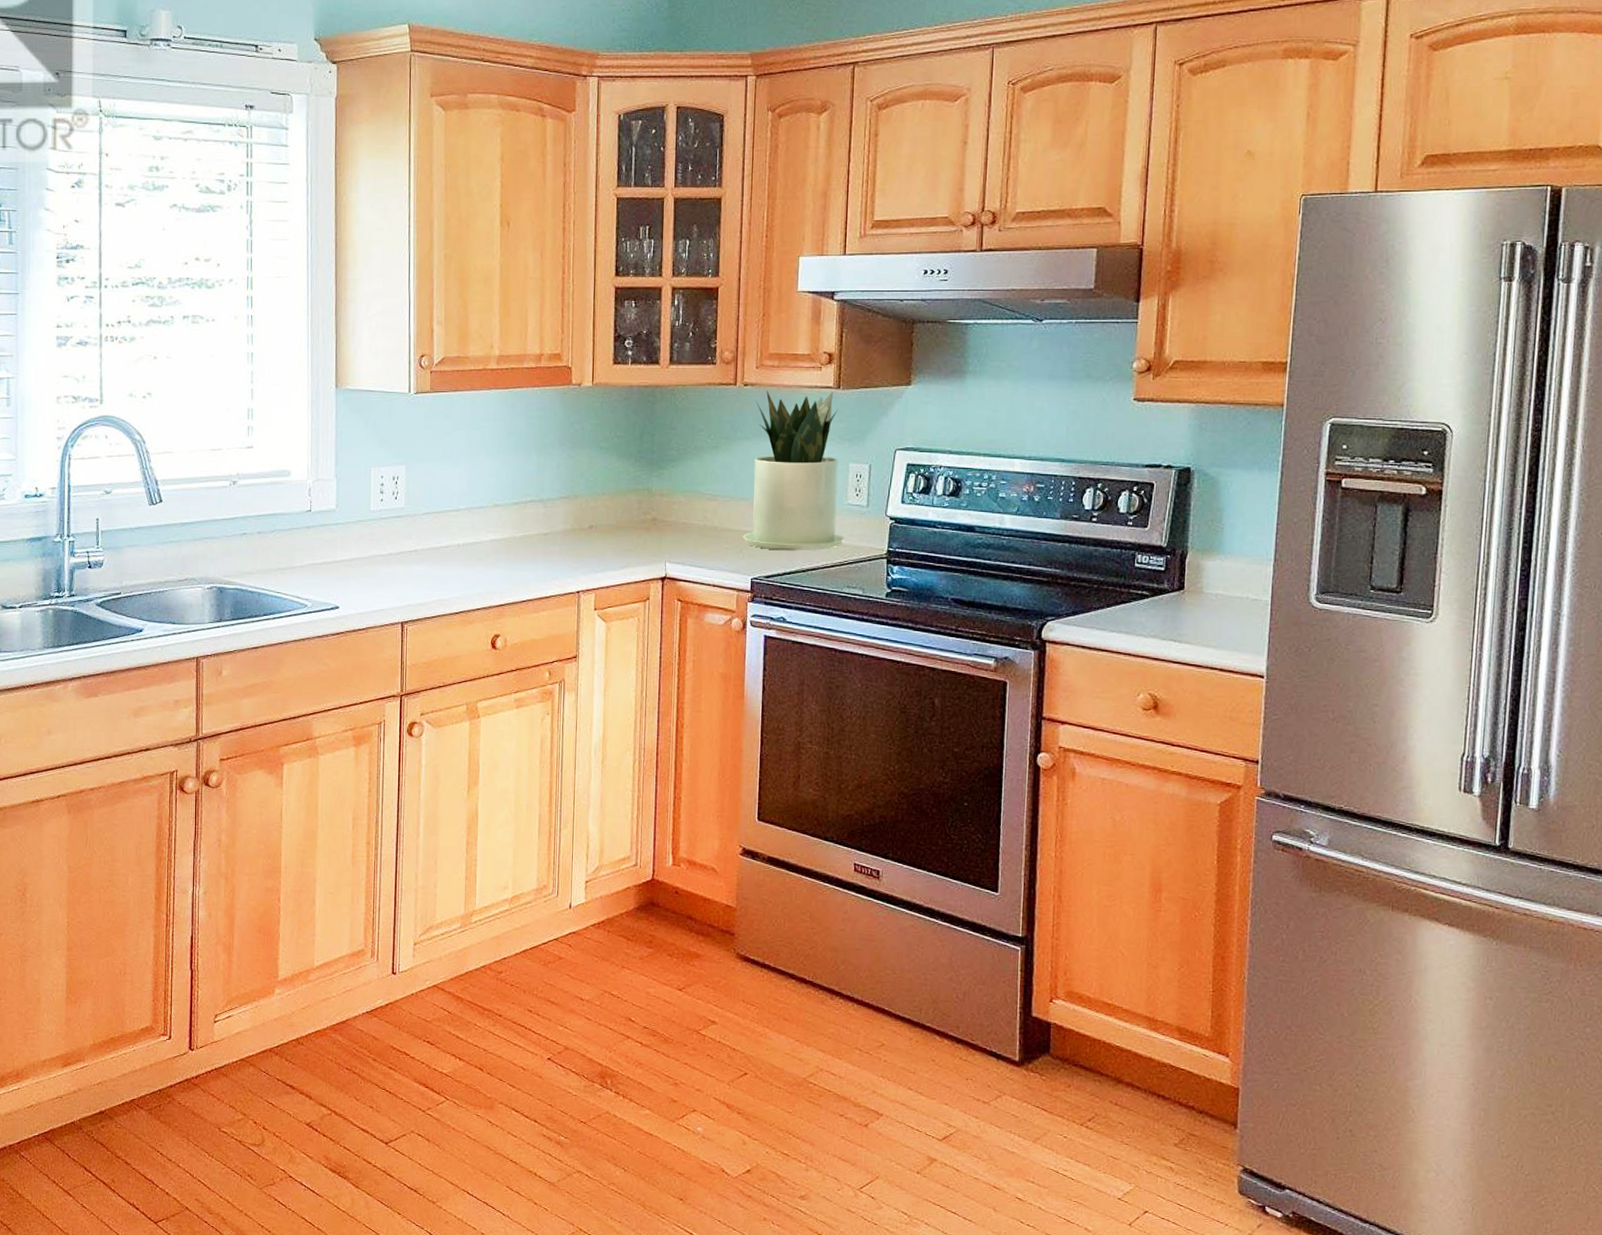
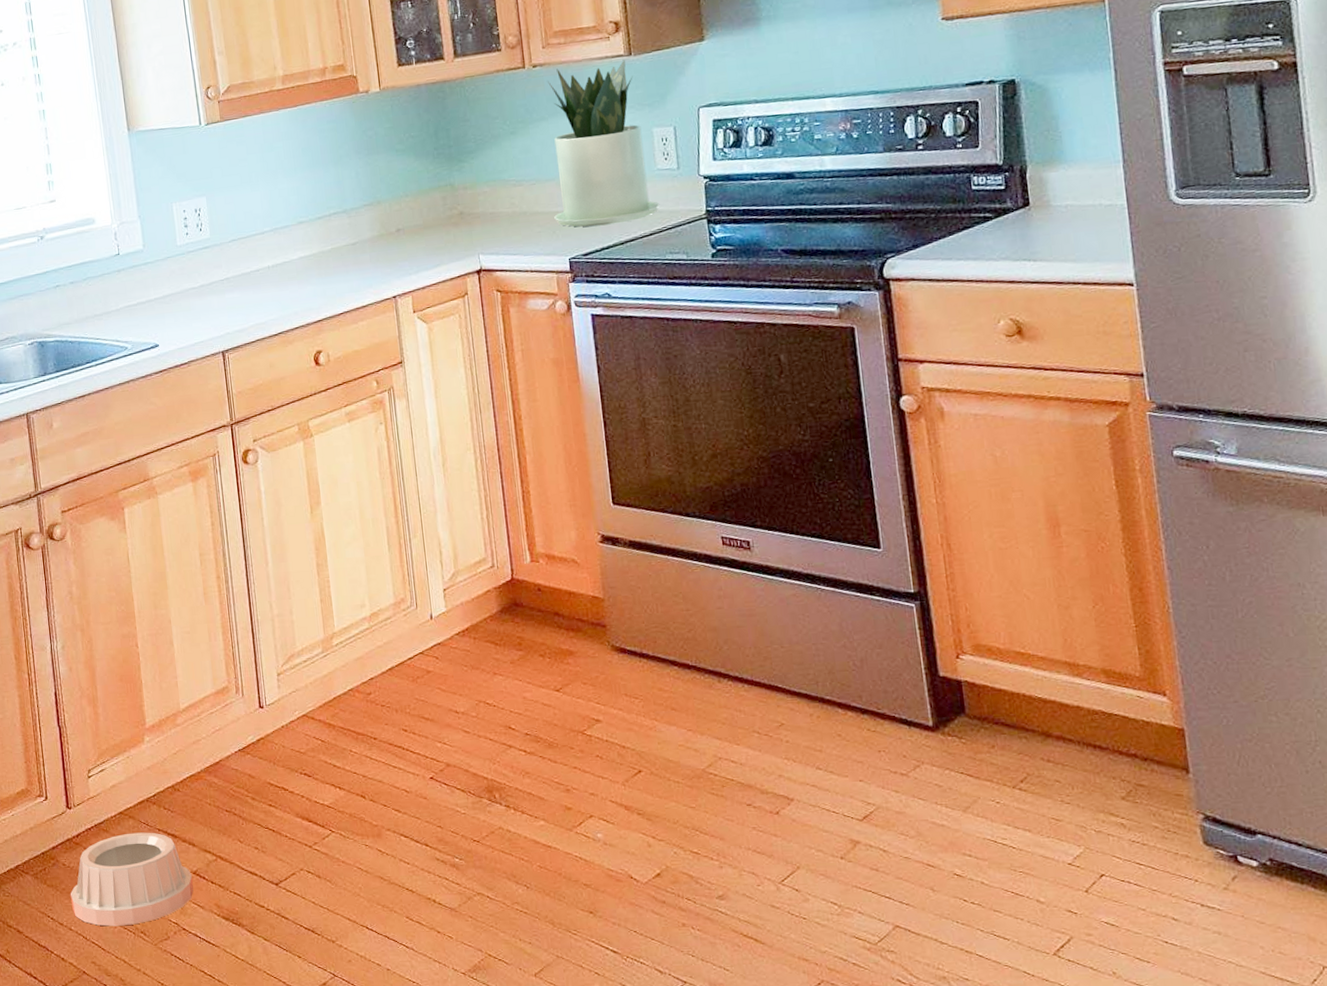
pet bowl: none [182,1080,305,1168] -> present [70,832,194,926]

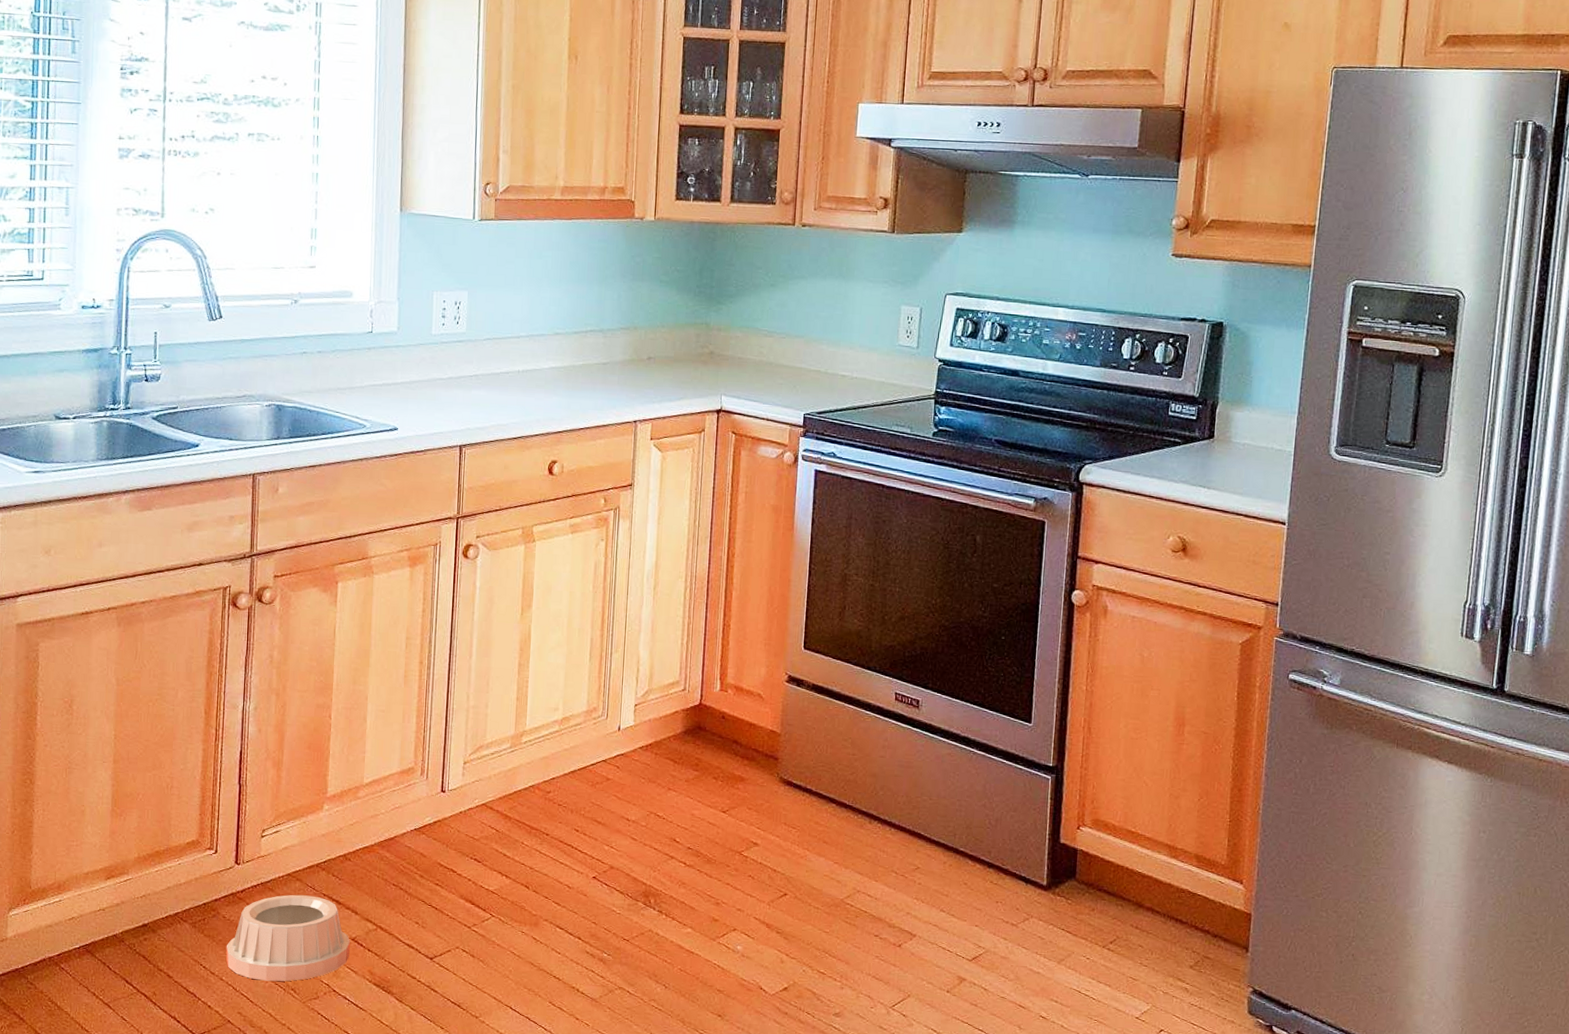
planter: present [548,59,660,227] -> none [797,232,895,390]

